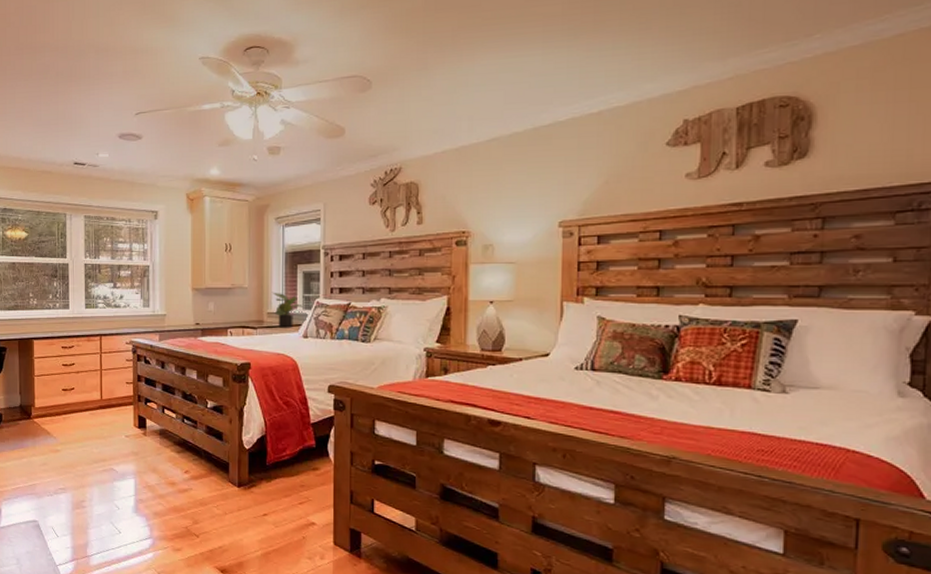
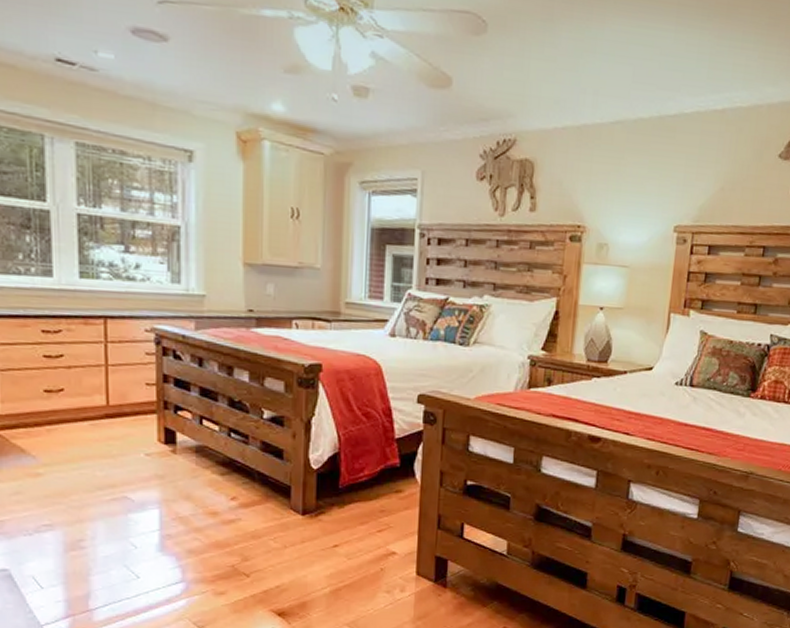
potted plant: present [272,292,303,328] -> none [352,276,391,324]

